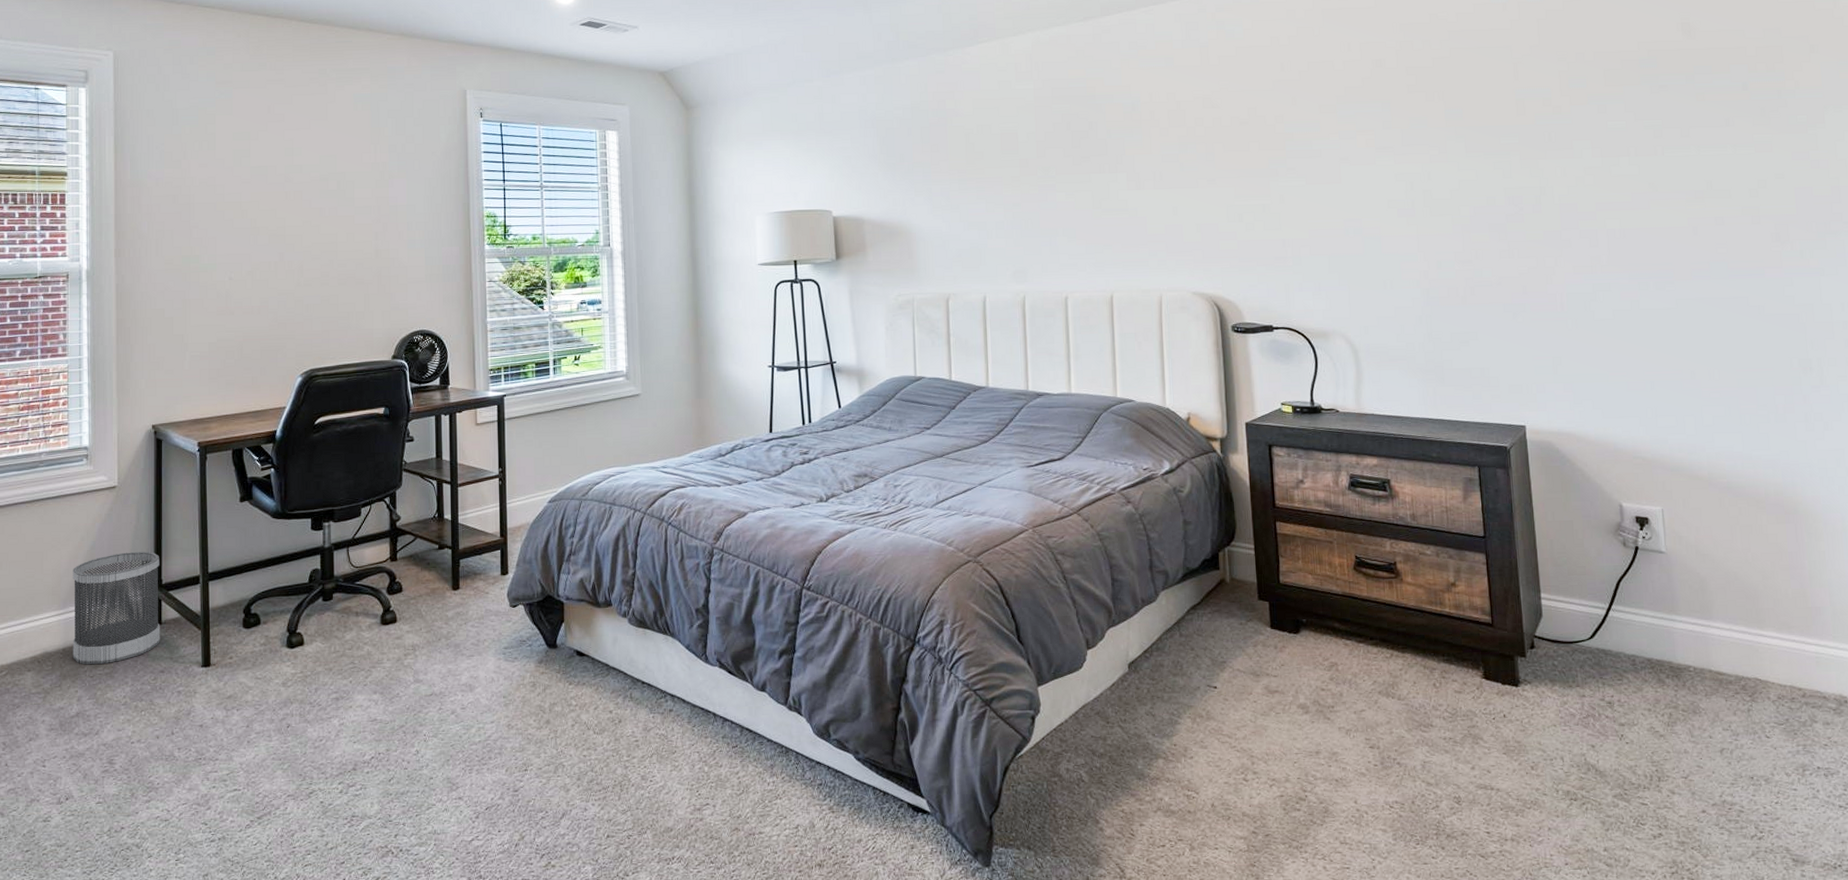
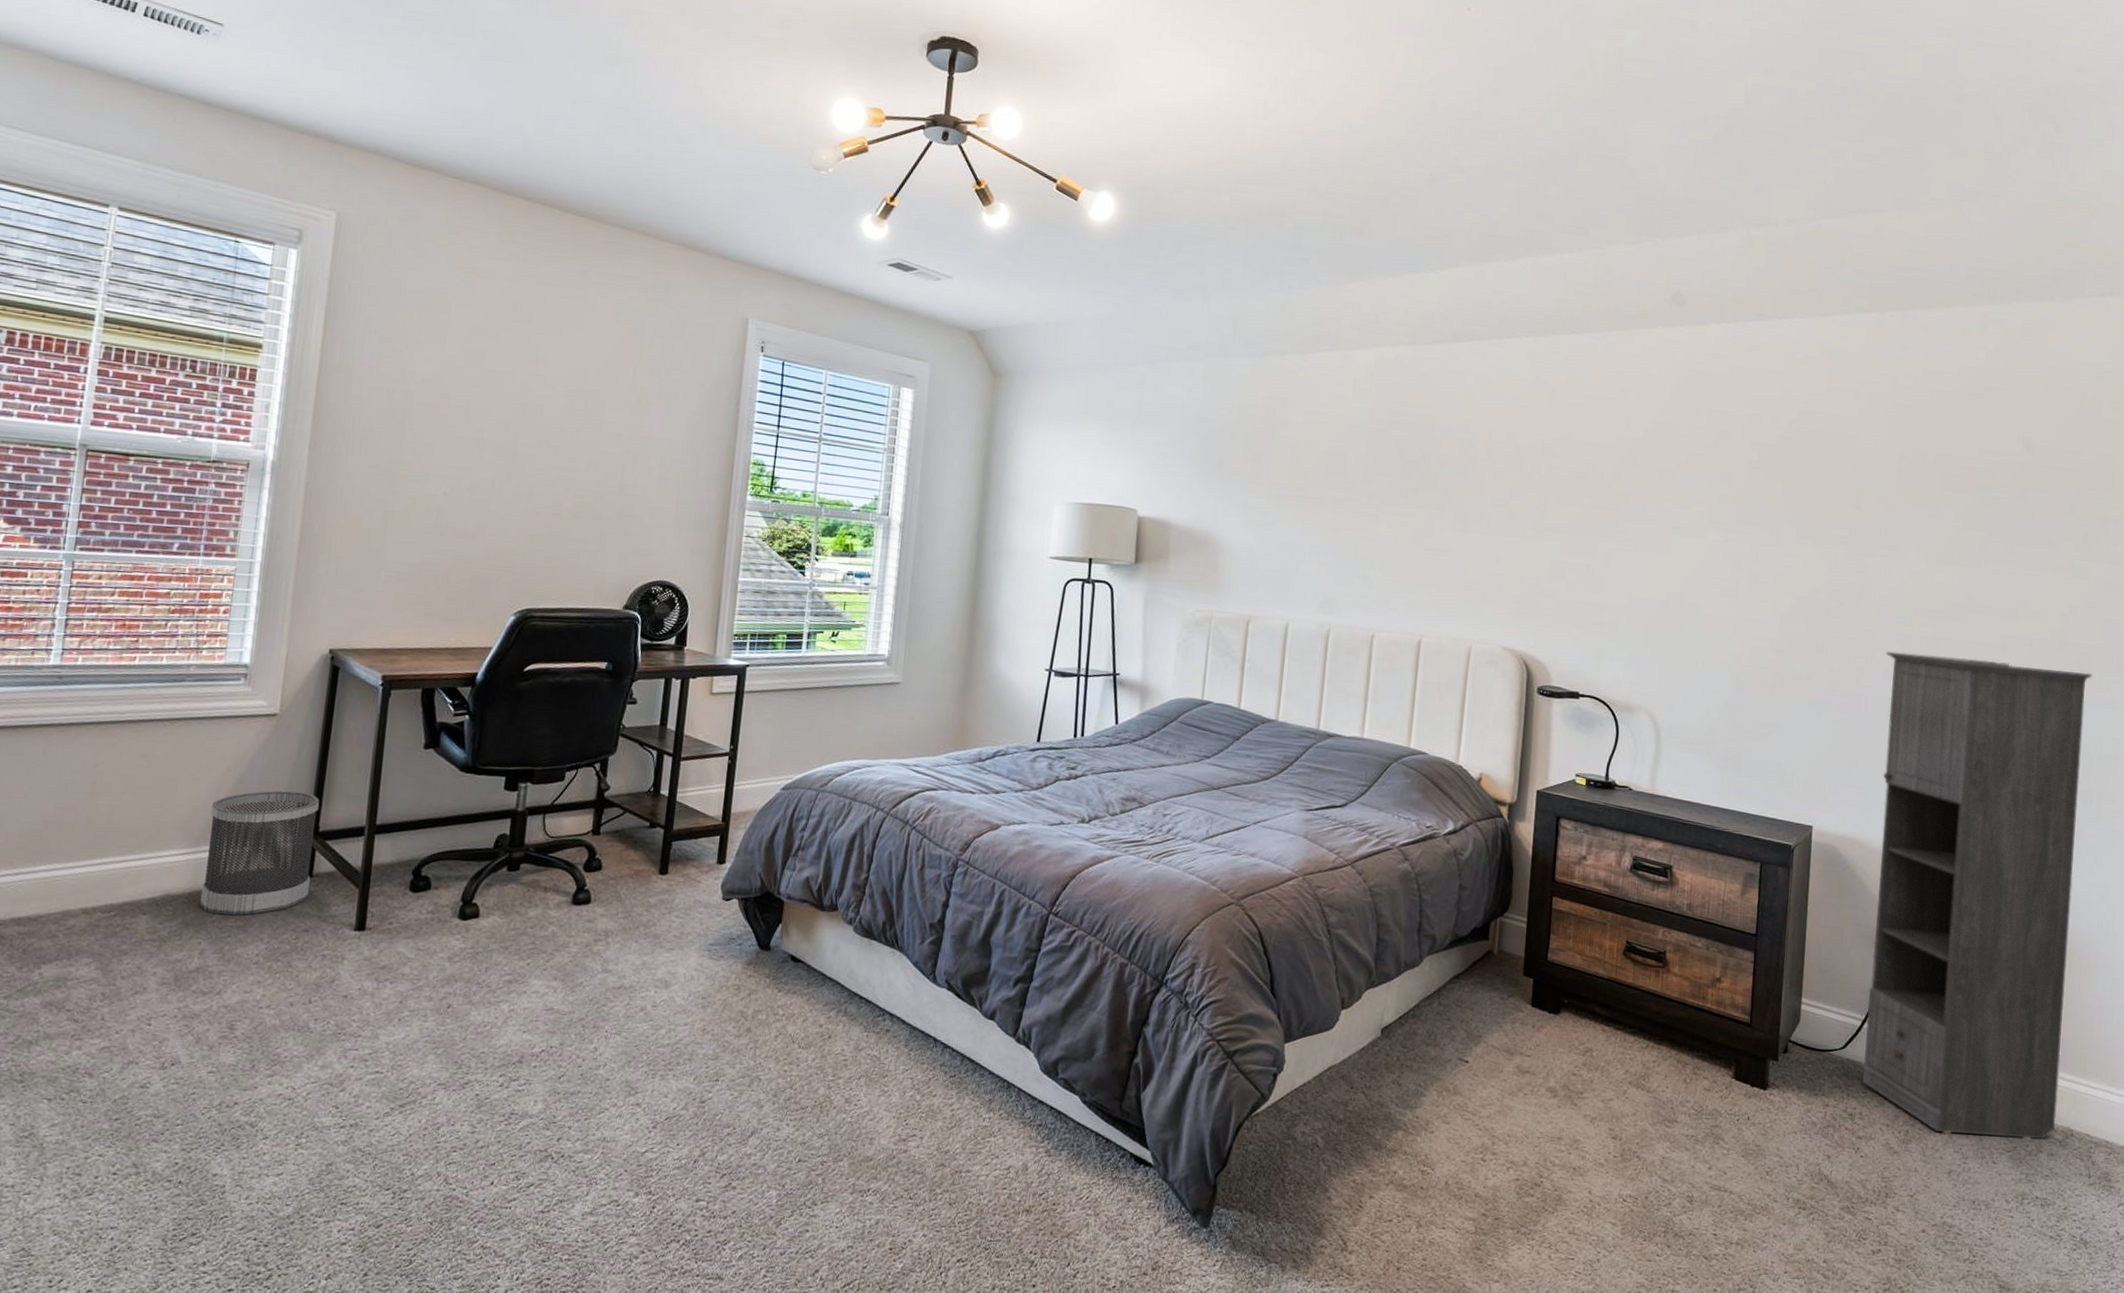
storage cabinet: none [1574,242,1827,713] -> present [1862,651,2092,1140]

